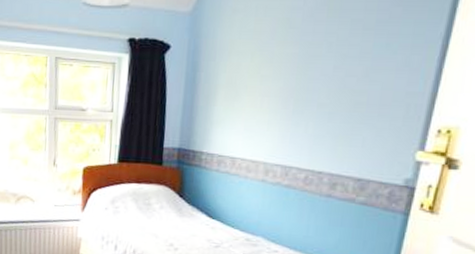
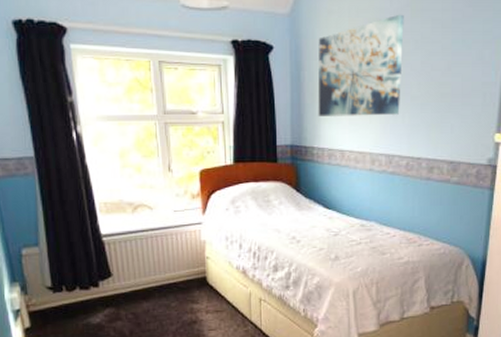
wall art: none [210,14,319,123] -> present [318,14,404,116]

